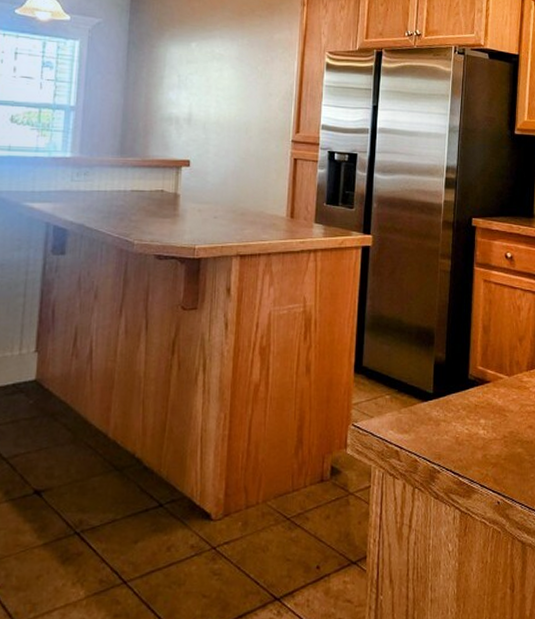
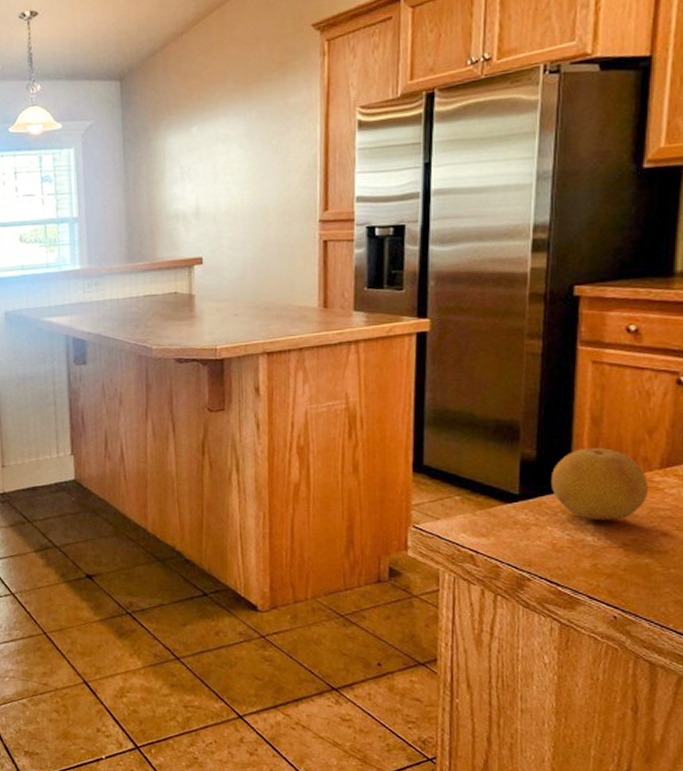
fruit: none [456,352,520,416] -> present [552,447,649,521]

